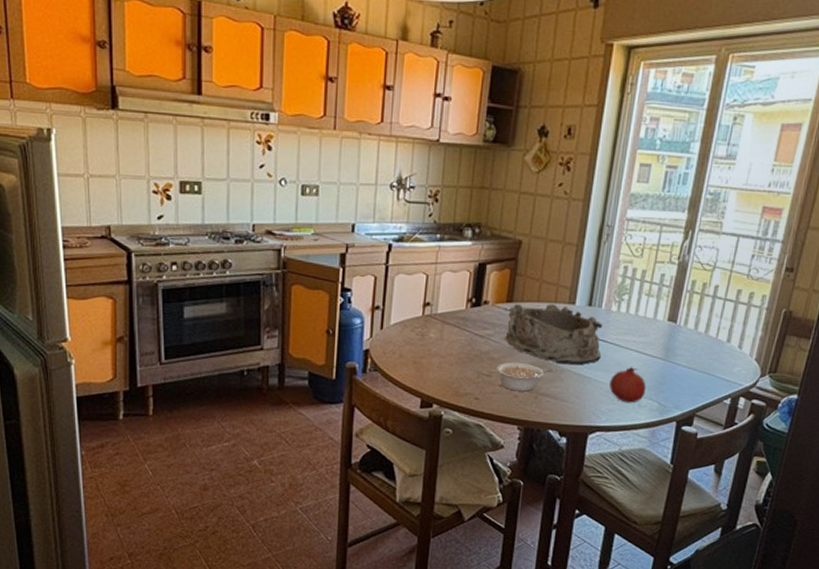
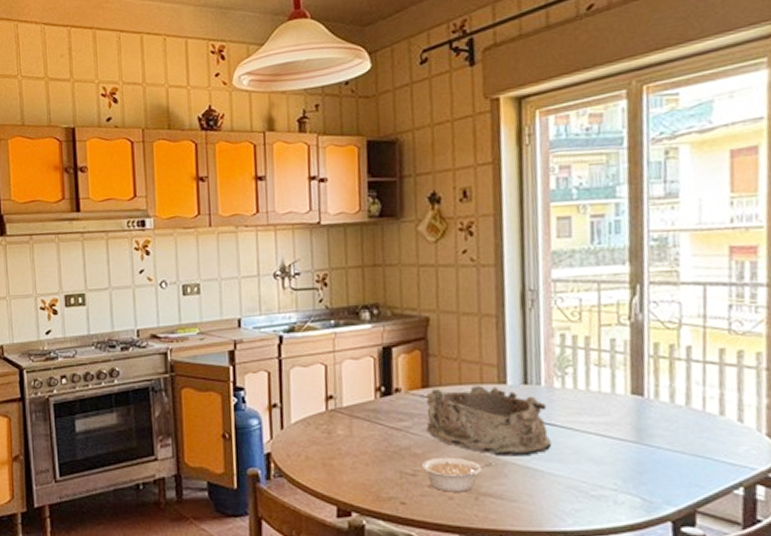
fruit: present [609,366,647,403] -> none [569,453,621,500]

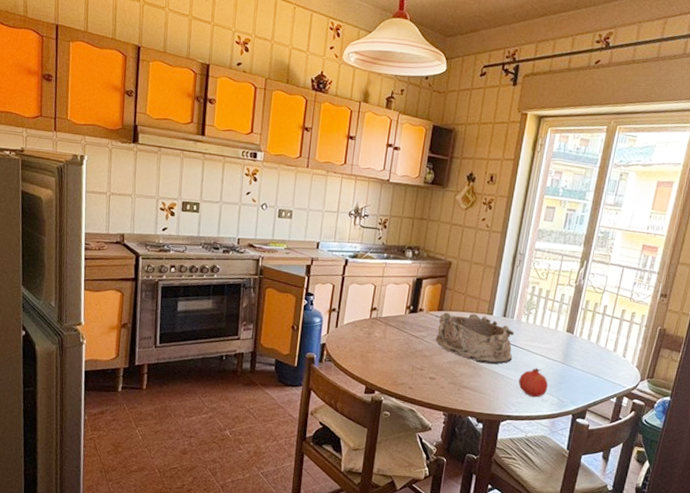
legume: present [422,457,495,492] -> none [428,359,475,384]
fruit: none [569,453,621,500] -> present [518,367,549,398]

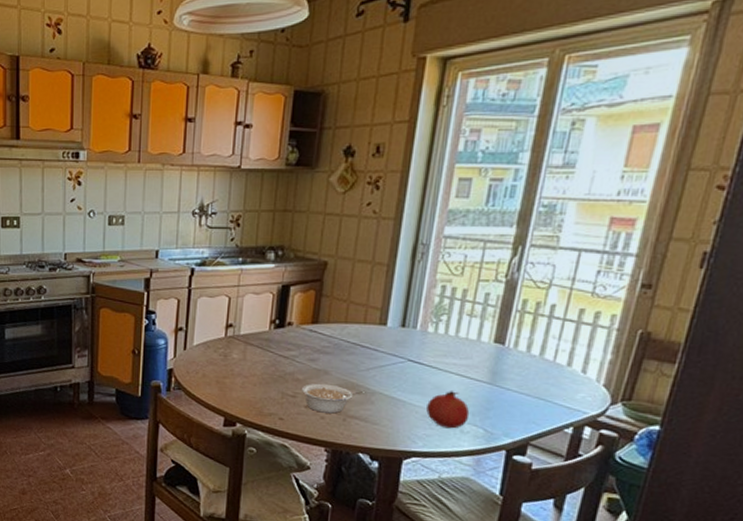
legume: none [428,359,475,384] -> present [302,383,364,414]
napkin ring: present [436,312,515,365] -> none [312,324,419,388]

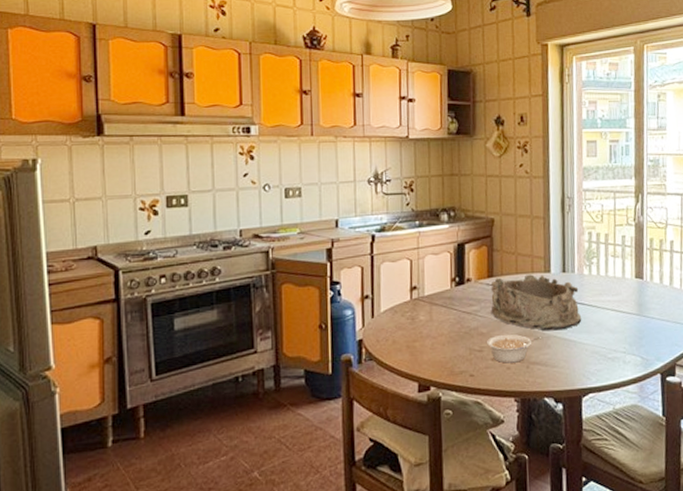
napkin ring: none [312,324,419,388] -> present [491,274,582,331]
fruit: present [426,389,470,429] -> none [593,324,628,361]

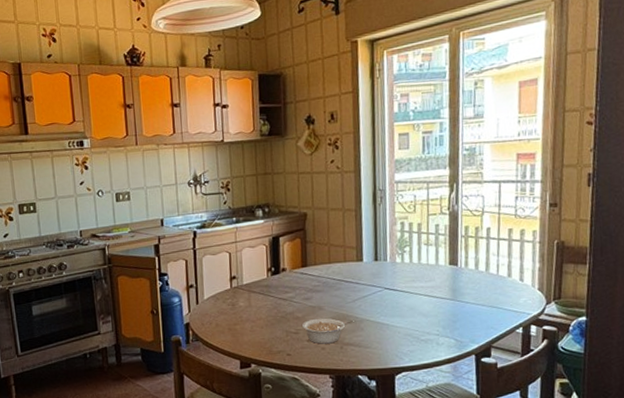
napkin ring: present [491,274,582,331] -> none [305,263,395,315]

